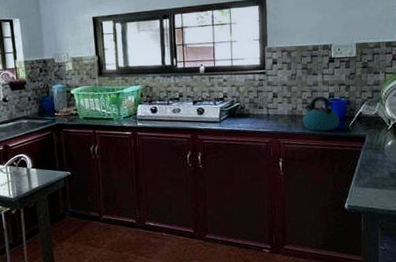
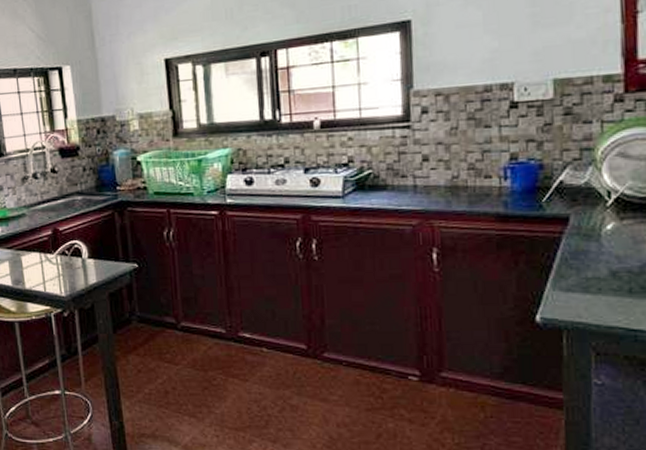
kettle: present [303,96,340,131] -> none [468,158,527,209]

